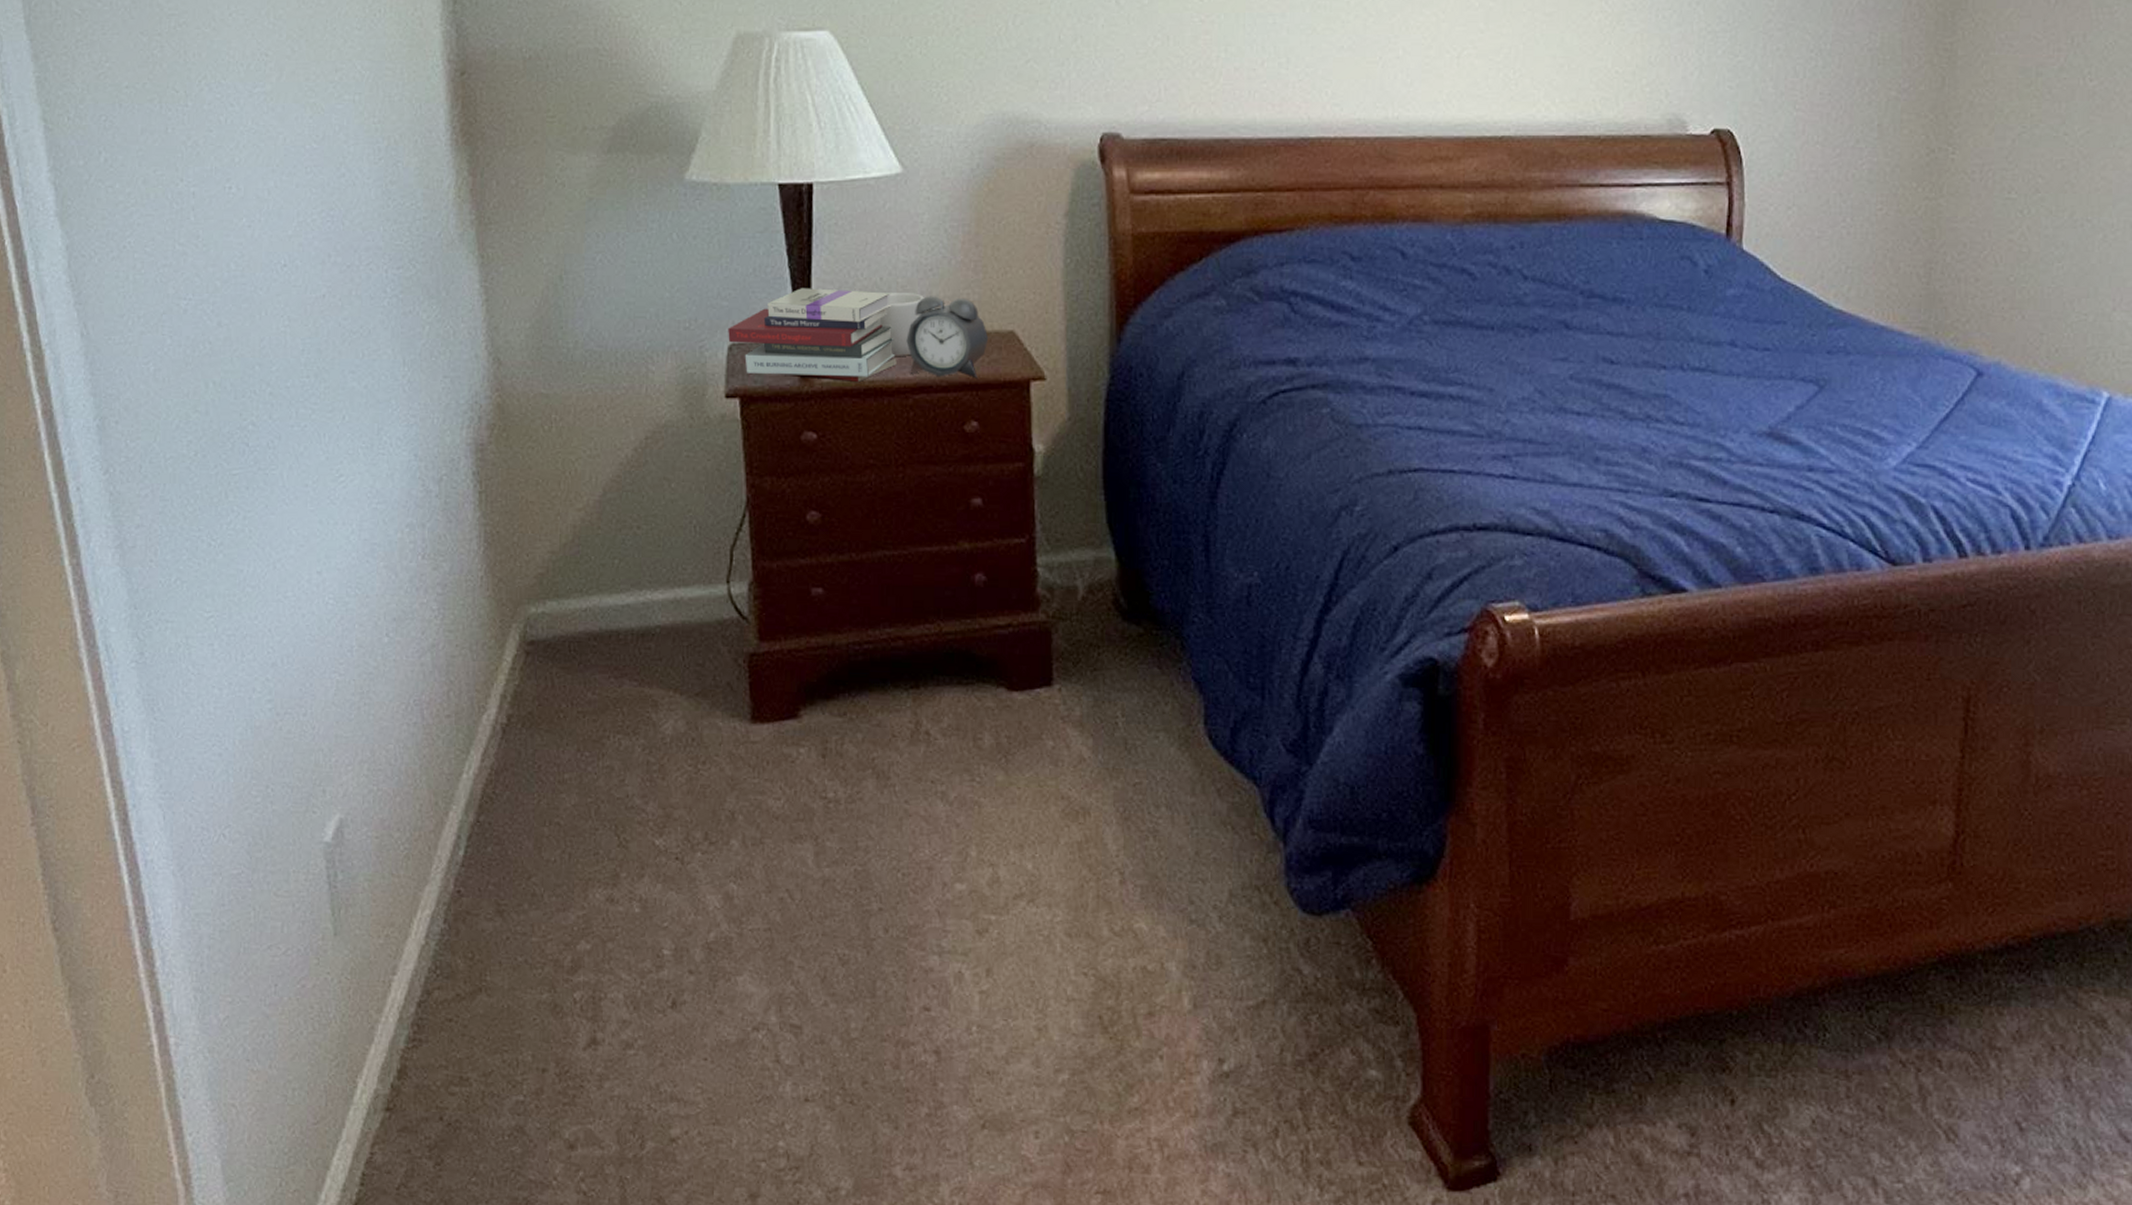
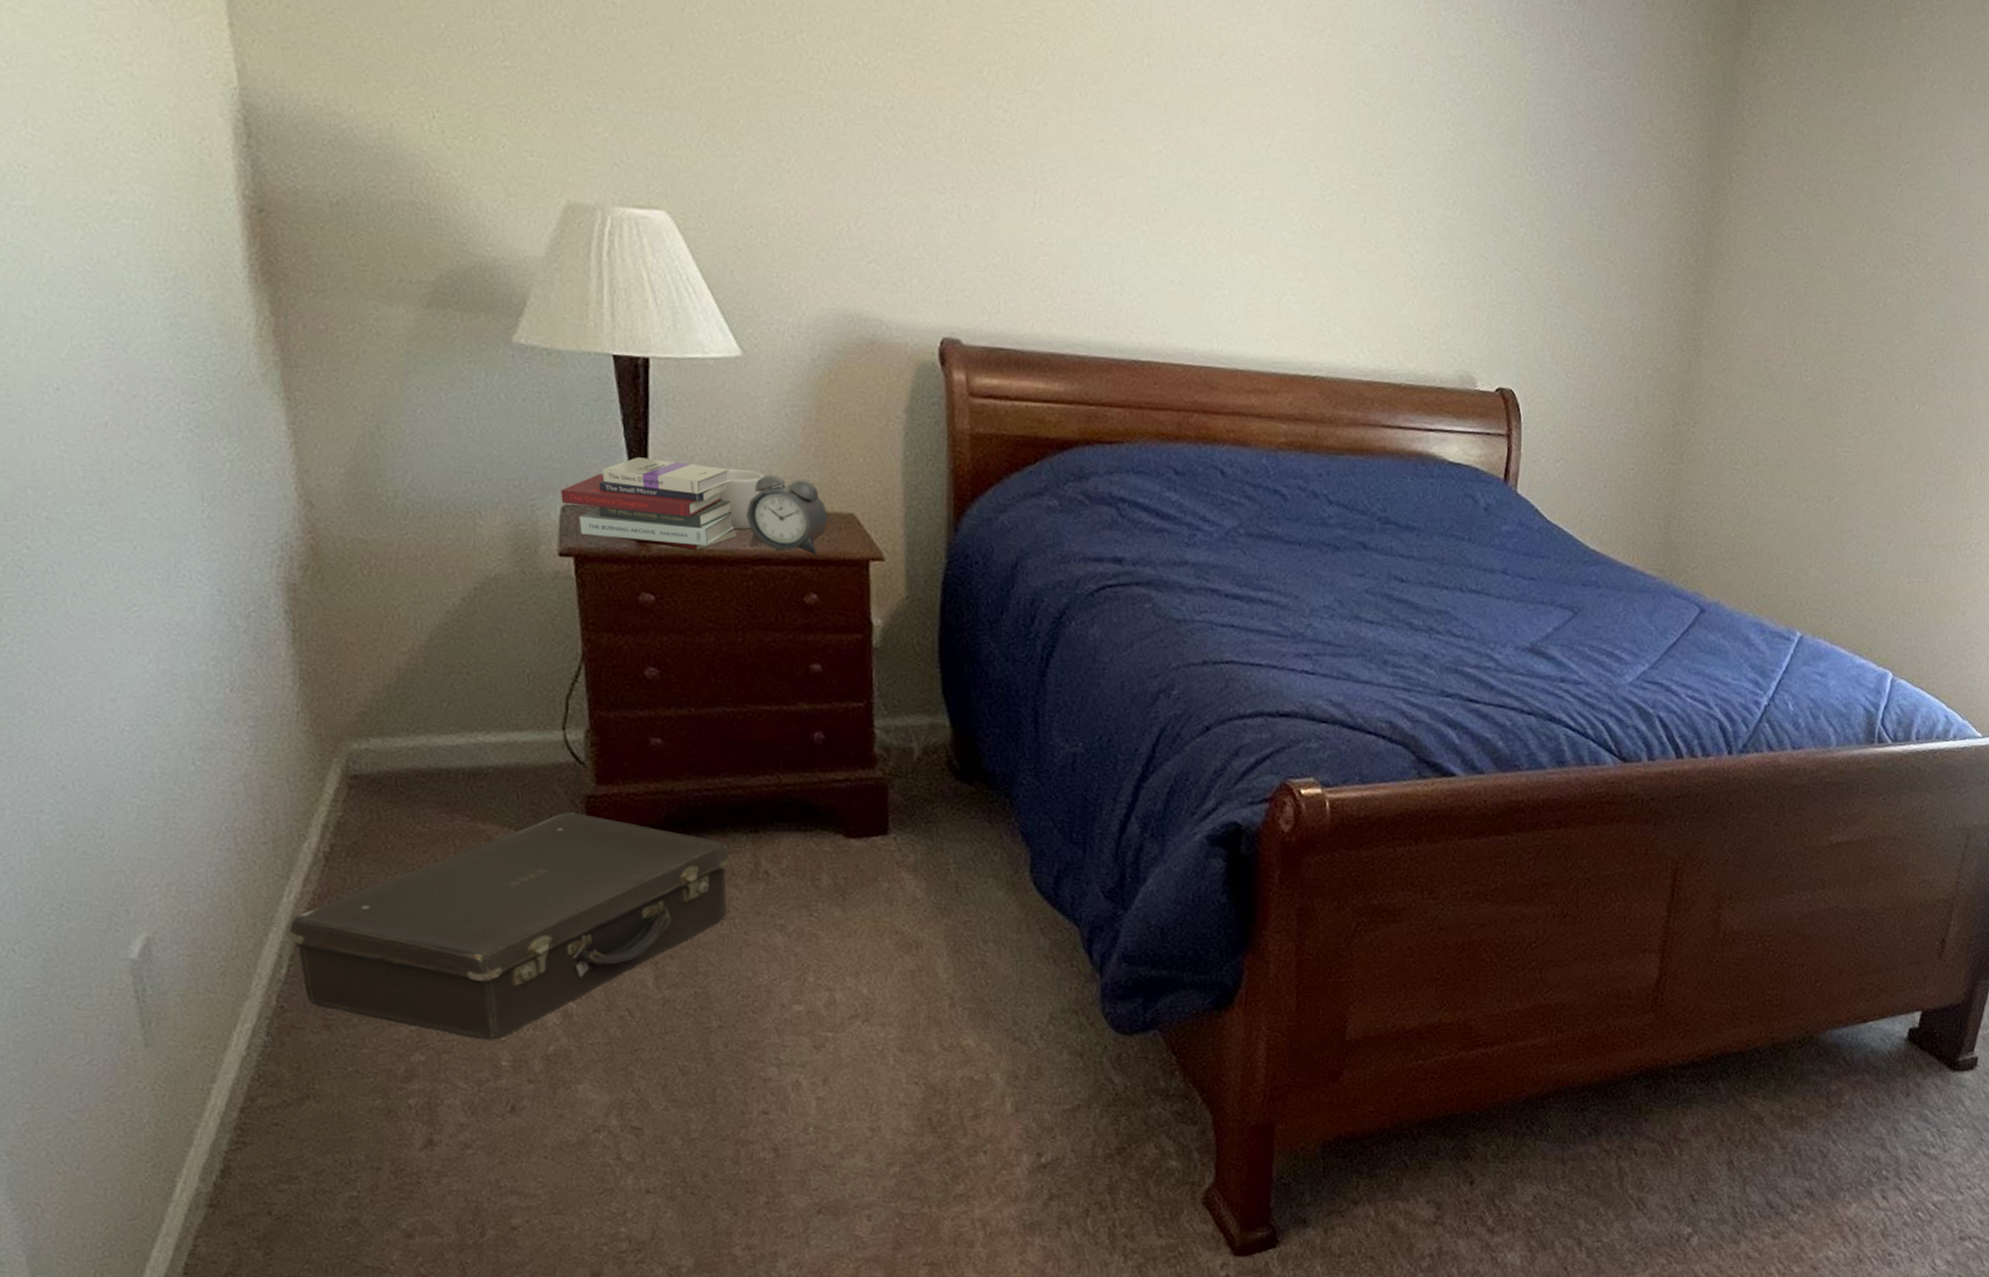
suitcase: none [467,672,890,926] -> present [288,812,729,1040]

